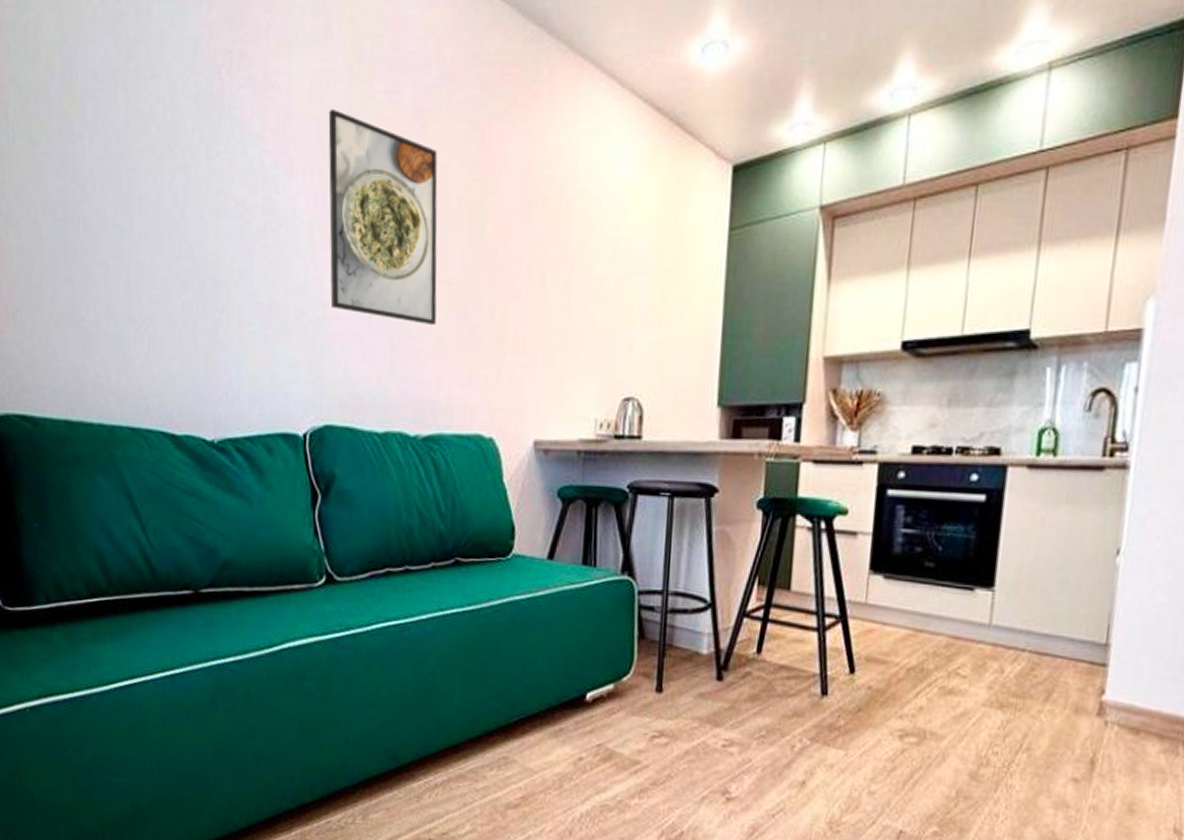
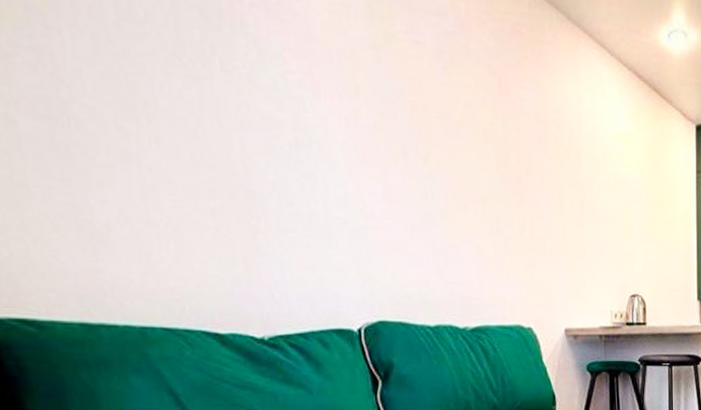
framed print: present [328,109,438,326] -> none [351,40,473,237]

